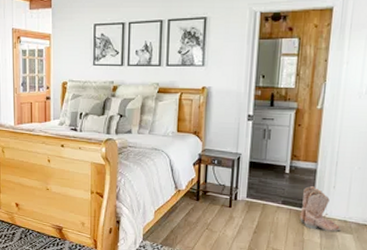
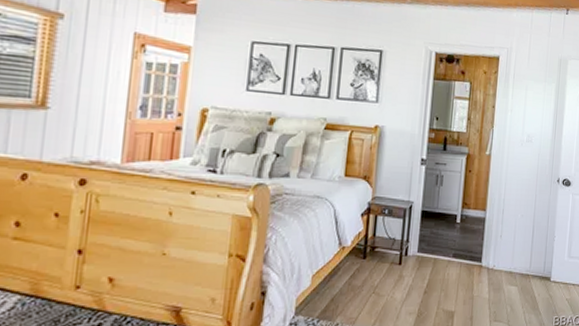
boots: present [300,186,340,232] -> none [469,236,507,286]

